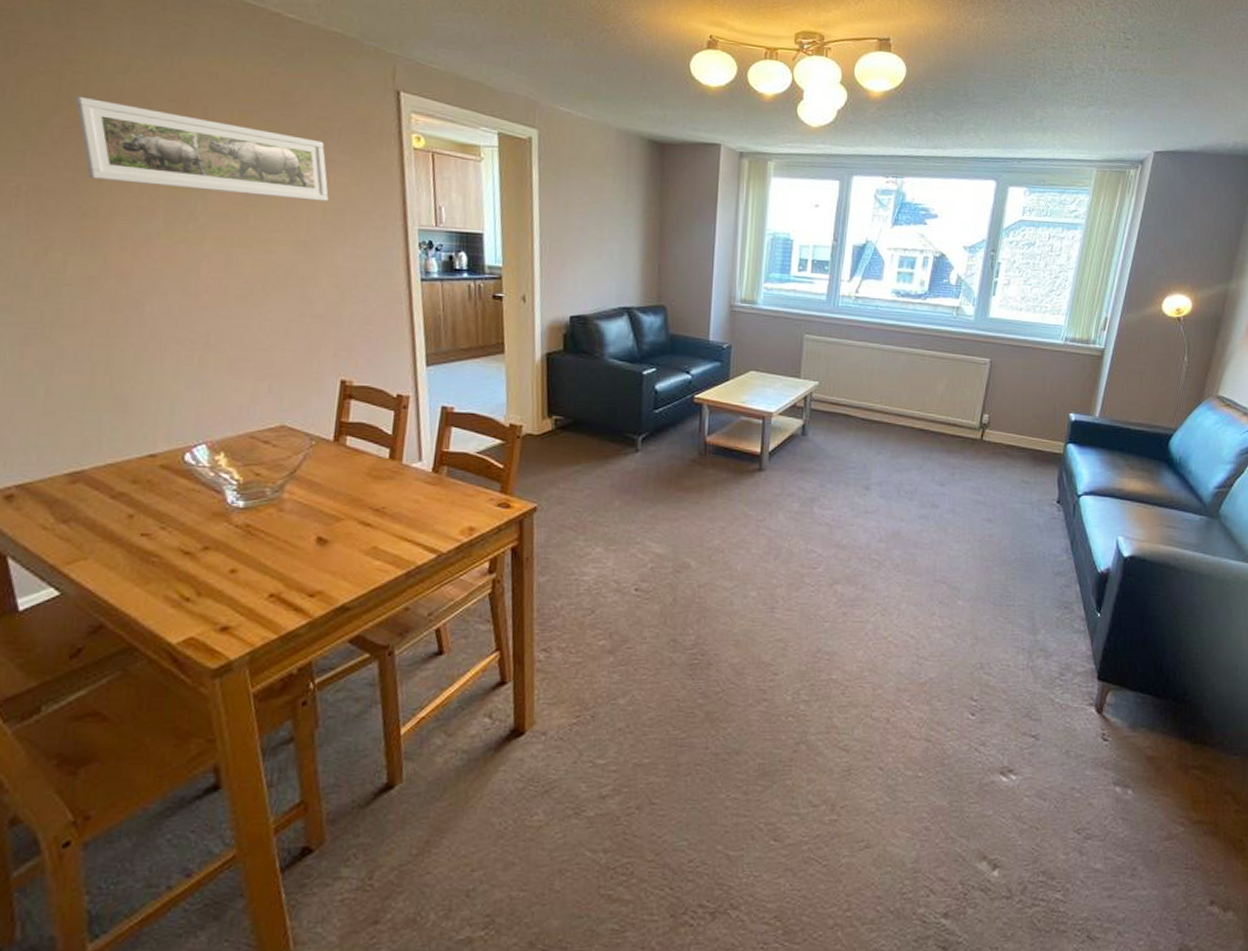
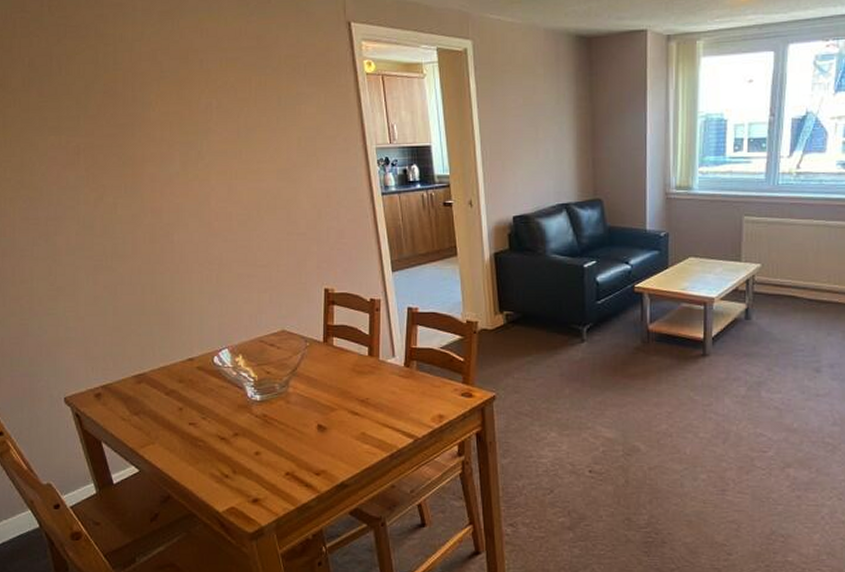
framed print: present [75,96,329,202] -> none [108,64,301,133]

